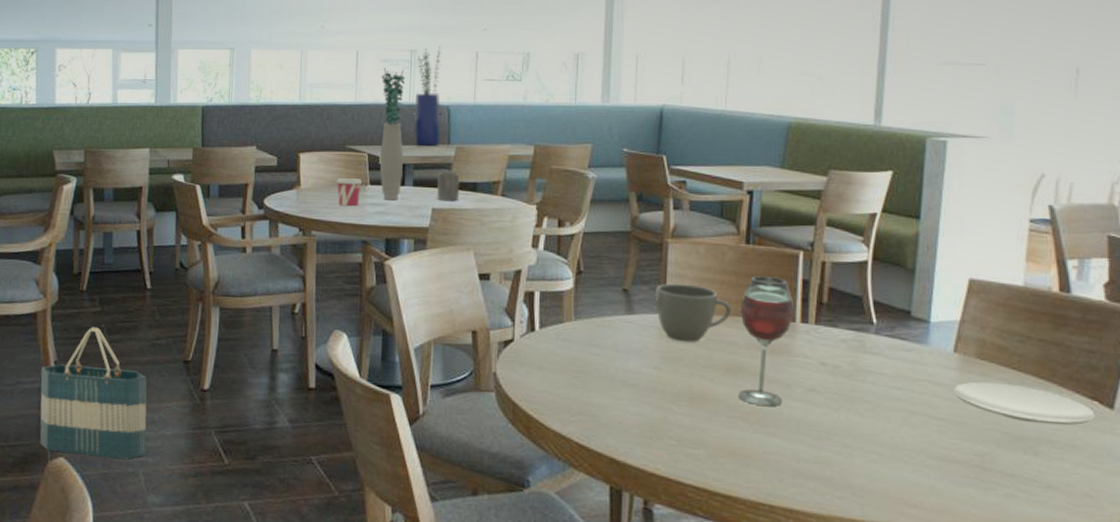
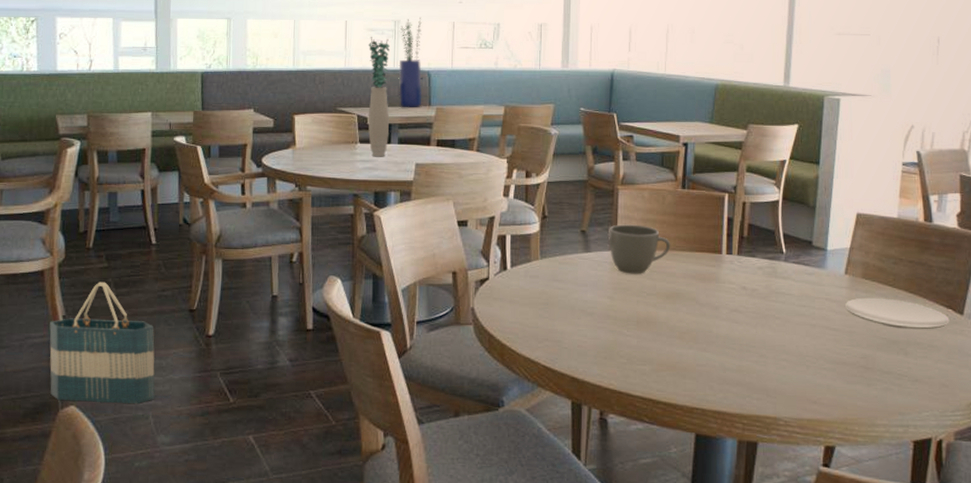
cup: present [336,178,363,207] -> none [328,137,353,164]
cup: present [436,171,459,202] -> none [419,130,439,157]
wineglass: present [739,276,793,406] -> none [677,216,720,325]

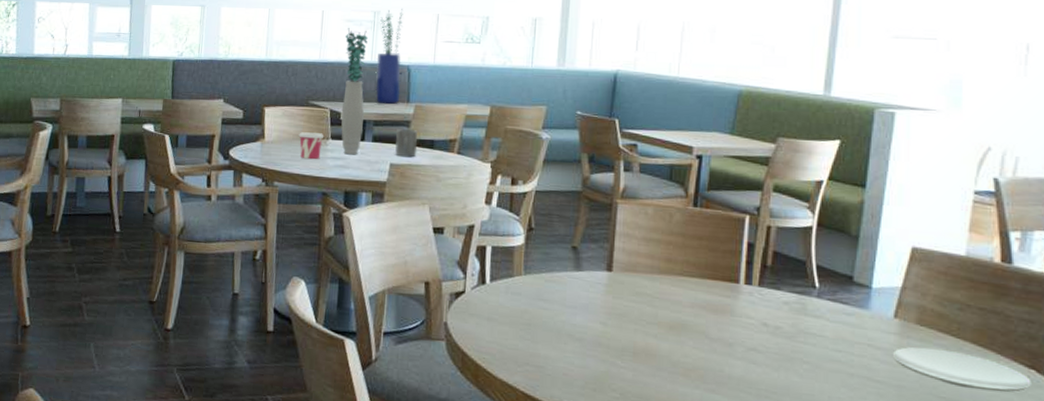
tote bag: present [49,282,155,405] -> none [11,266,114,393]
cup: none [328,137,353,164] -> present [298,132,324,160]
cup: none [419,130,439,157] -> present [394,128,417,158]
cup: present [609,224,671,274] -> none [603,242,678,300]

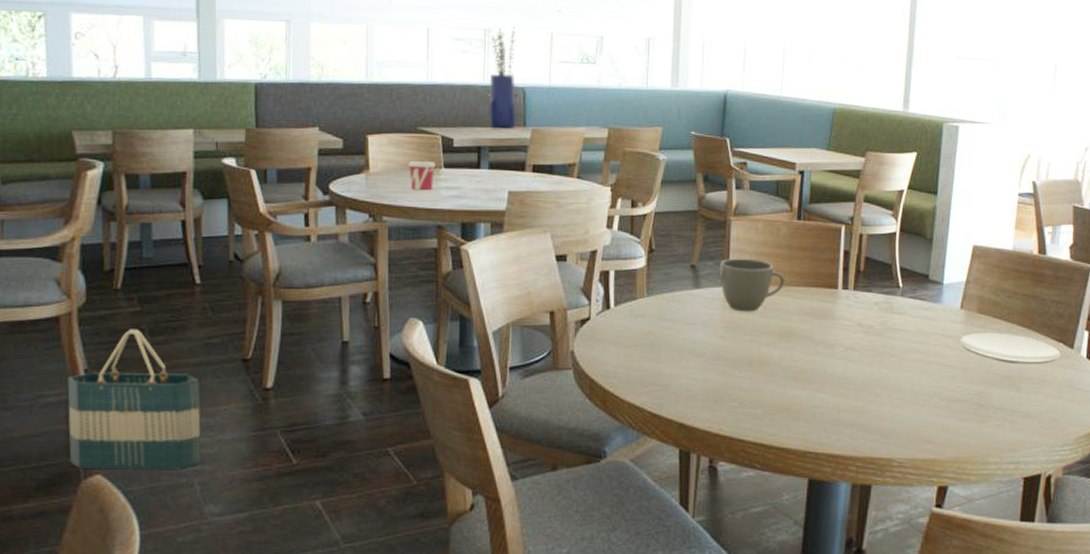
tote bag: none [11,266,114,393] -> present [67,329,202,471]
vase: present [341,28,368,155] -> none [453,47,479,184]
cup: present [394,128,417,158] -> none [512,154,535,184]
cup: none [603,242,678,300] -> present [720,258,785,312]

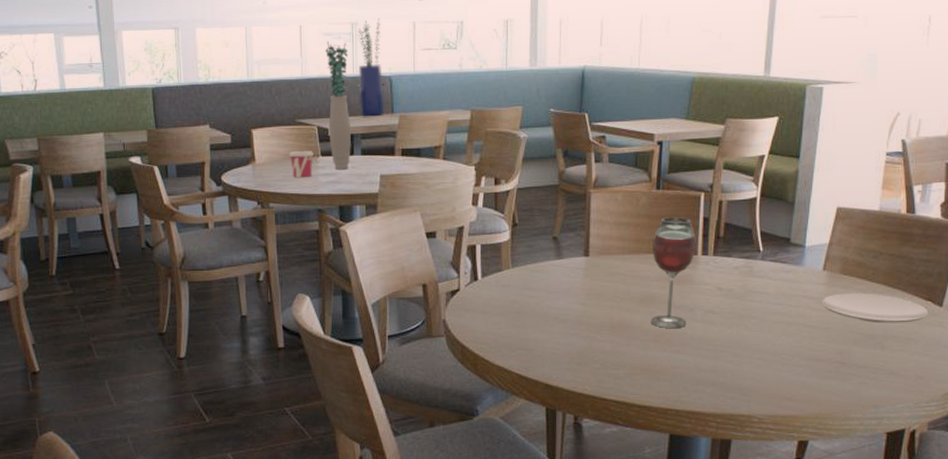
tote bag: present [67,329,202,471] -> none [20,309,131,428]
vase: none [453,47,479,184] -> present [325,42,351,170]
cup: present [720,258,785,312] -> none [581,228,645,279]
wineglass: none [791,249,836,365] -> present [652,217,696,328]

